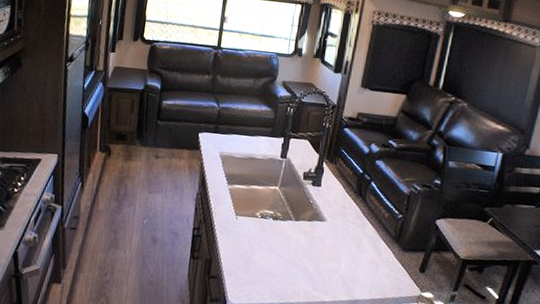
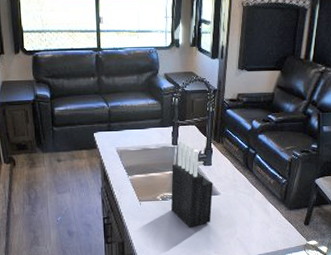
knife block: none [269,153,321,254] -> present [170,140,213,227]

